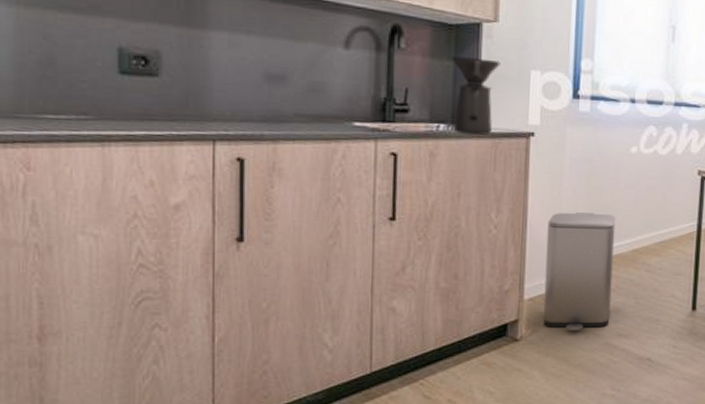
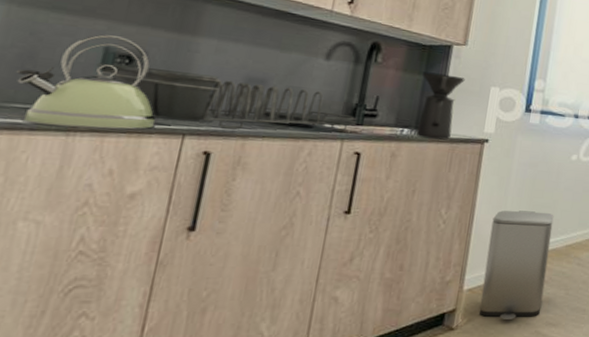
kettle: none [41,34,186,138] -> present [17,34,157,130]
dish rack: none [114,66,389,134] -> present [96,62,358,132]

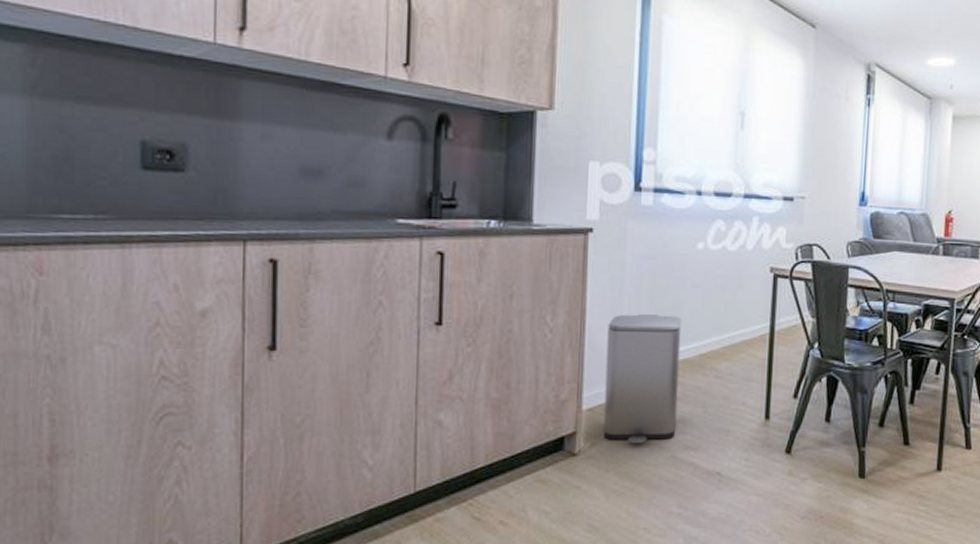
kettle: present [17,34,157,130] -> none [56,126,214,239]
dish rack: present [96,62,358,132] -> none [136,160,435,233]
coffee maker: present [416,71,465,140] -> none [503,147,556,232]

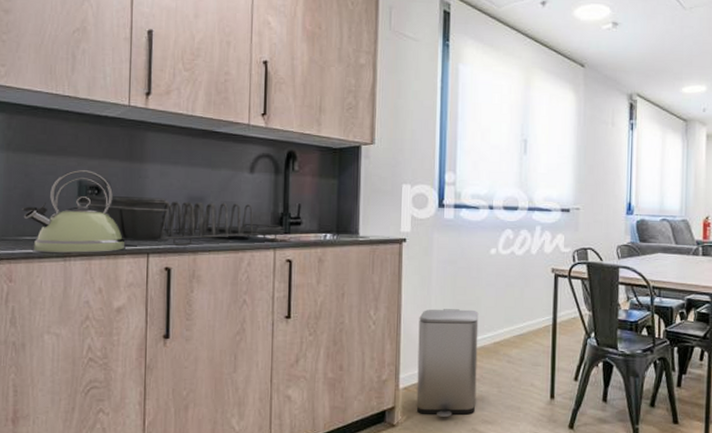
kettle: none [56,126,214,239] -> present [22,170,127,254]
dish rack: none [136,160,435,233] -> present [75,195,285,247]

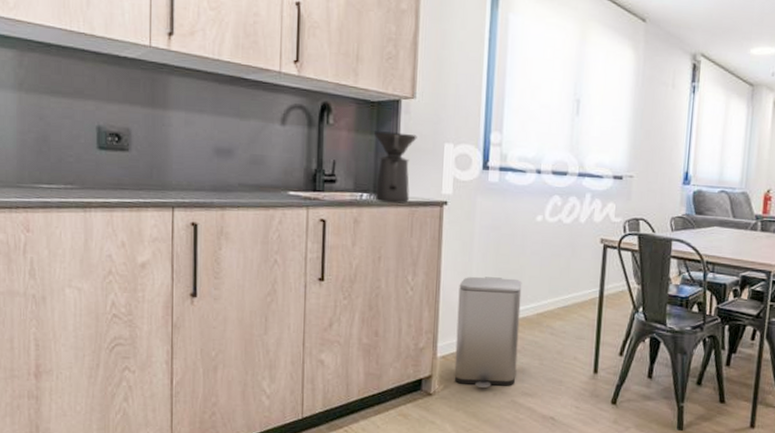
kettle: present [22,170,127,254] -> none [38,114,150,205]
dish rack: present [75,195,285,247] -> none [94,142,319,201]
coffee maker: none [336,175,377,242] -> present [373,131,417,204]

